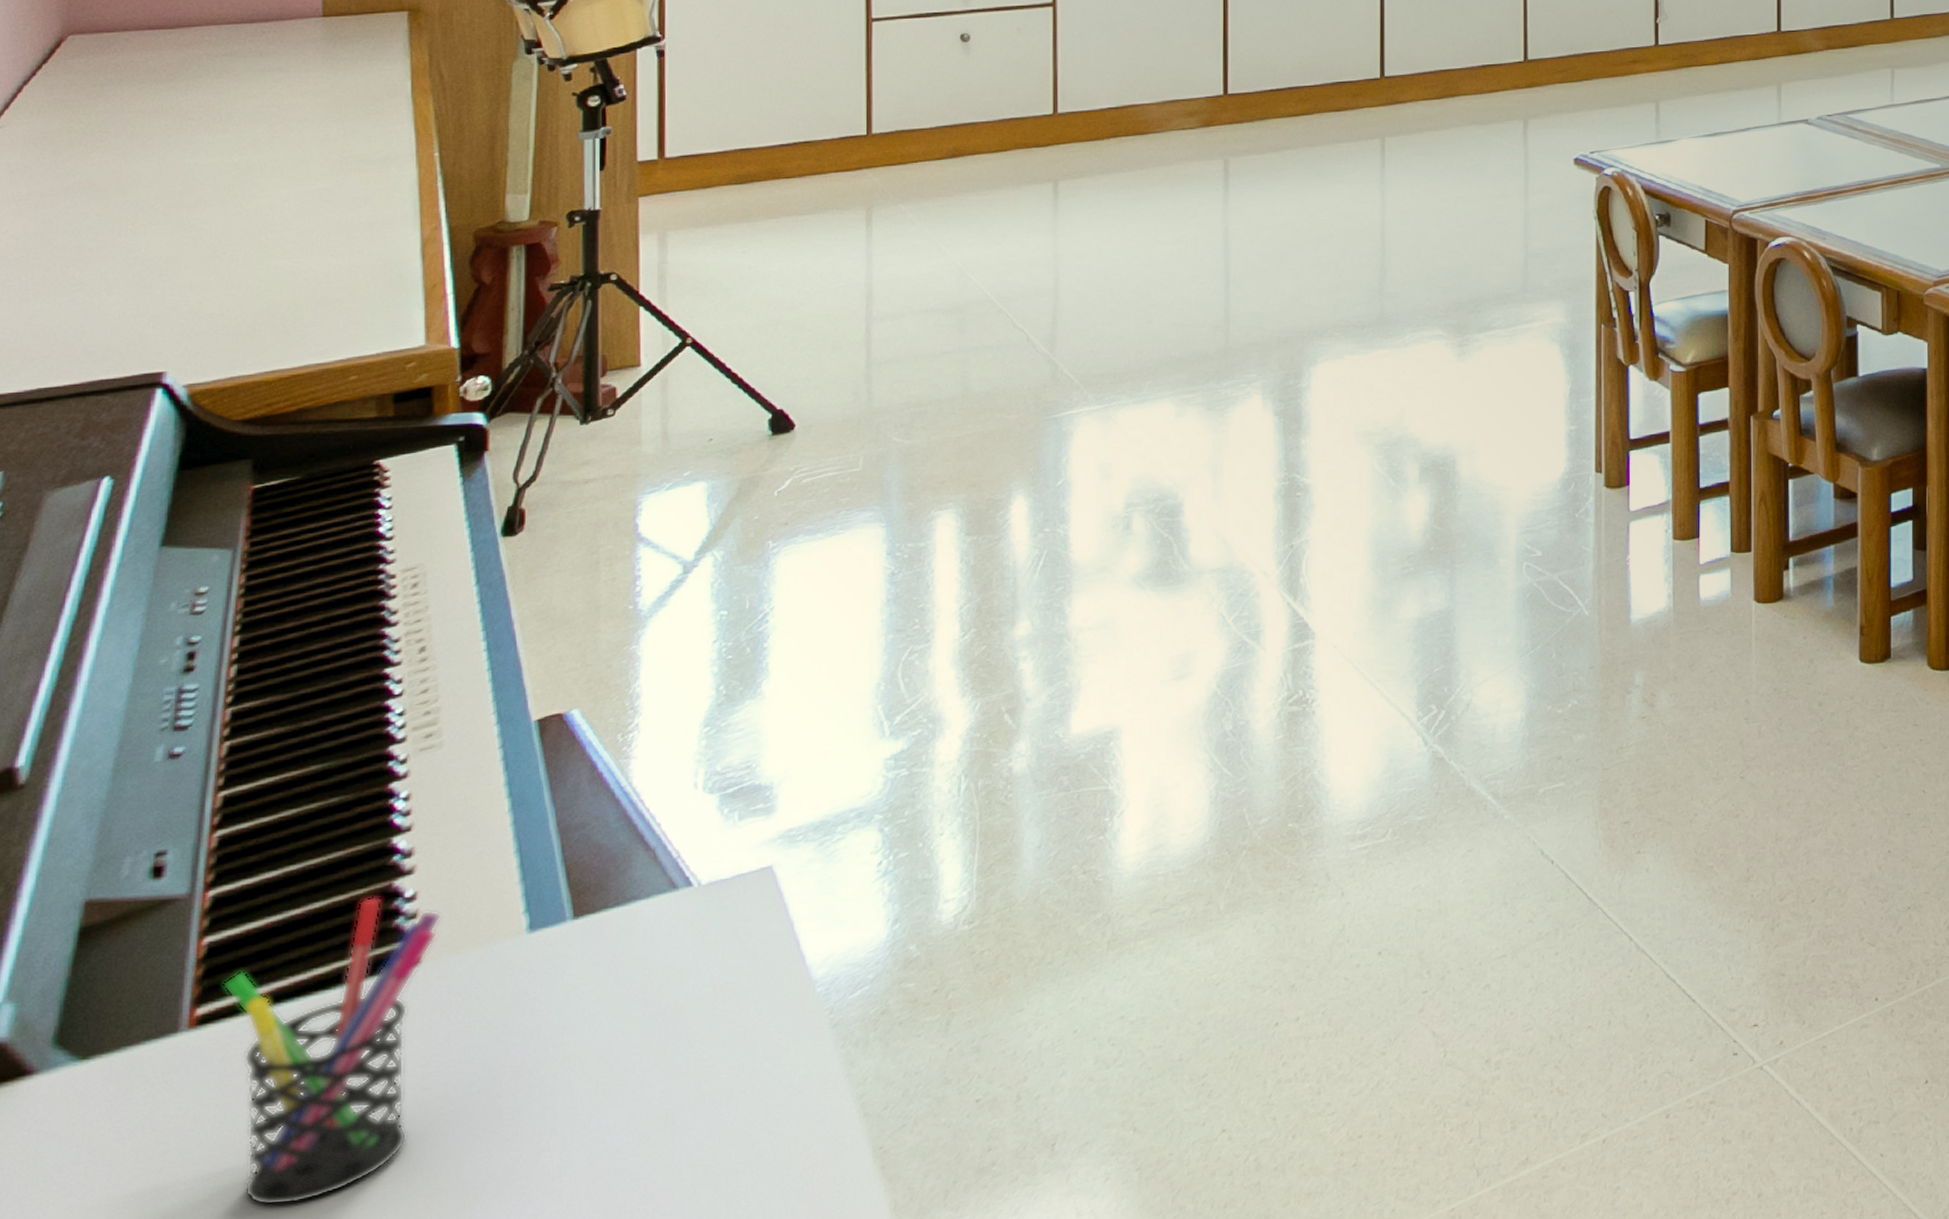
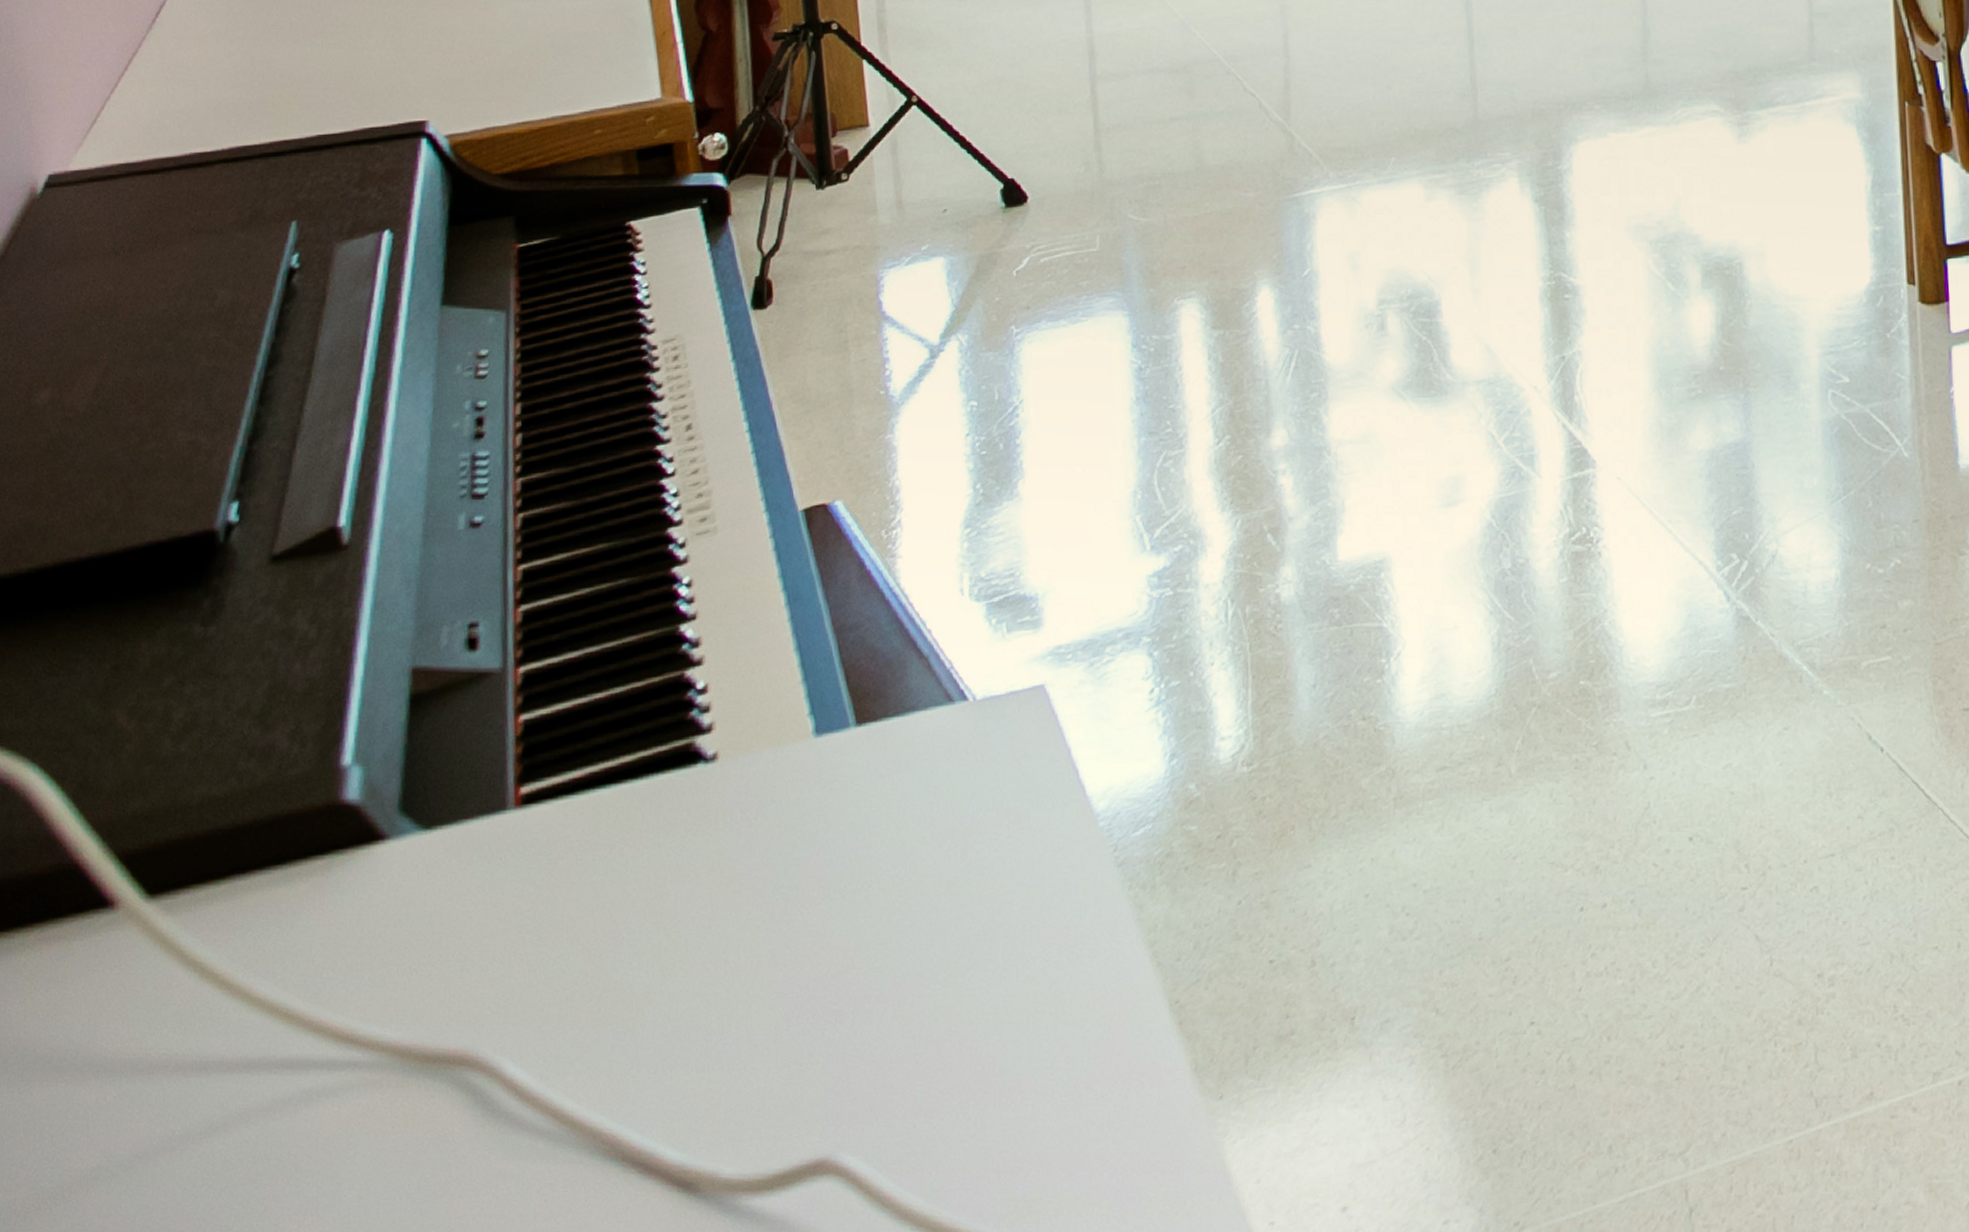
pen holder: present [223,896,441,1206] -> none [541,686,733,997]

